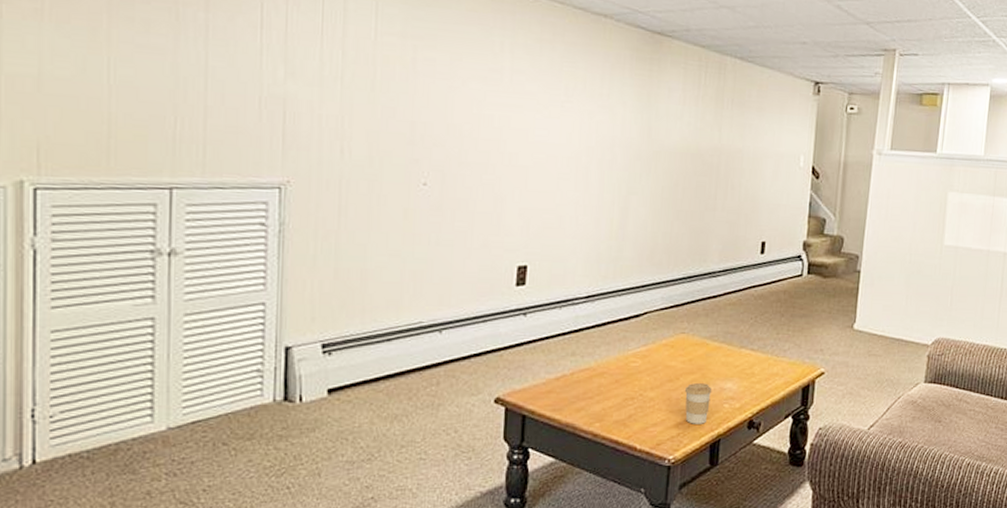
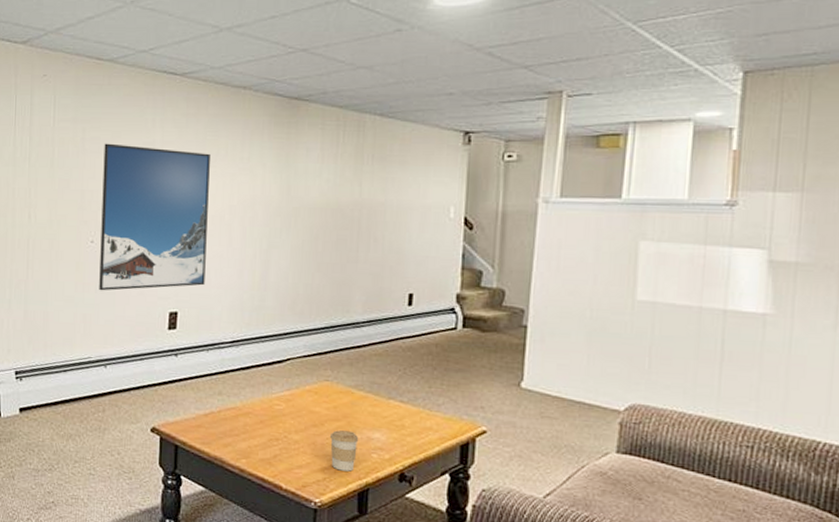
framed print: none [433,66,567,243] -> present [99,143,210,291]

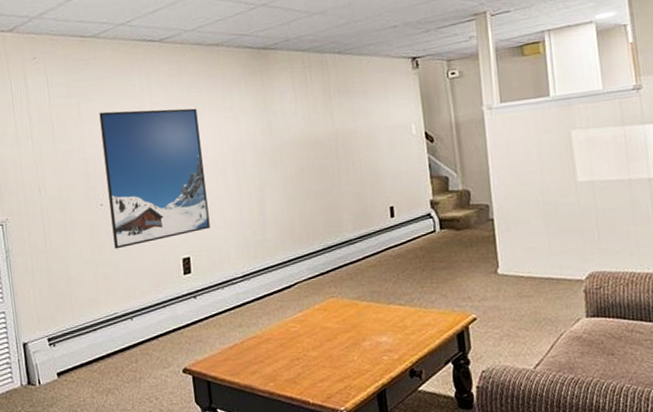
coffee cup: present [329,430,359,472] -> none [343,339,370,377]

